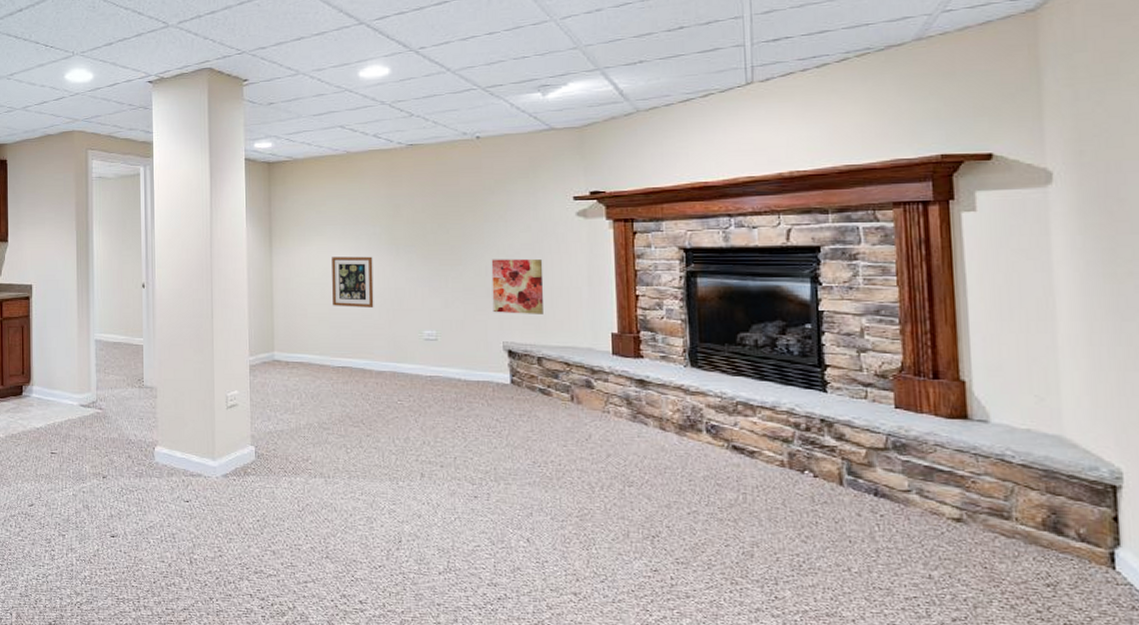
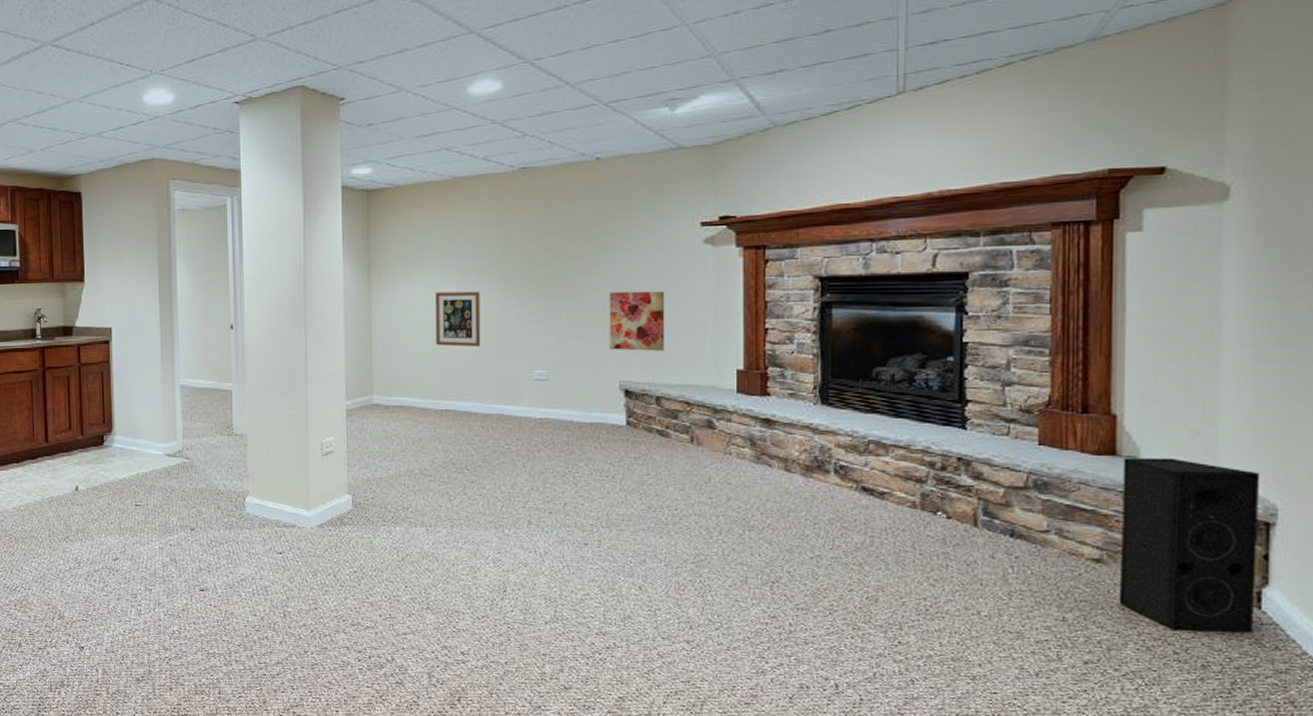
speaker: none [975,421,1111,593] -> present [1119,457,1260,633]

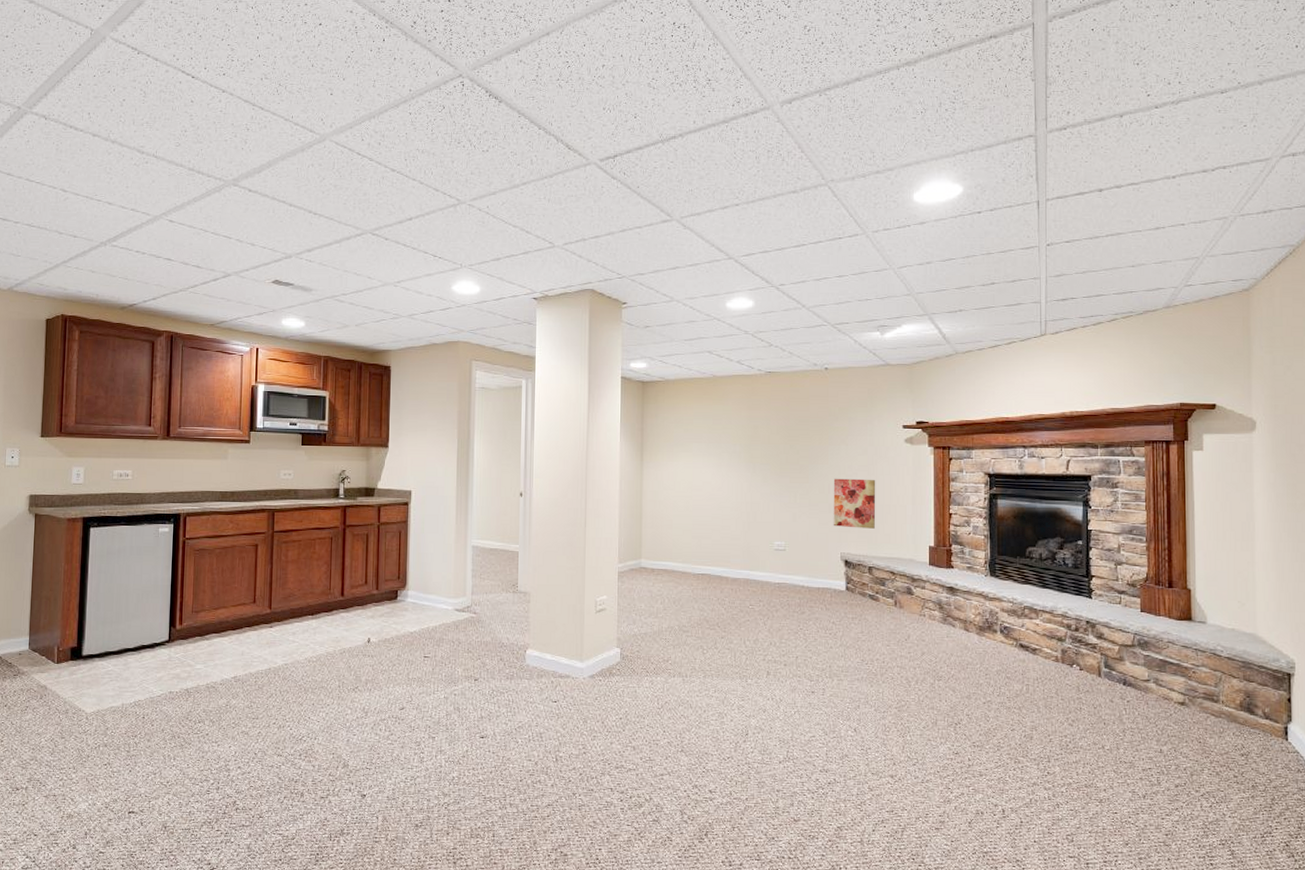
wall art: present [436,291,481,347] -> none [696,472,732,520]
speaker: present [1119,457,1260,633] -> none [1196,622,1285,759]

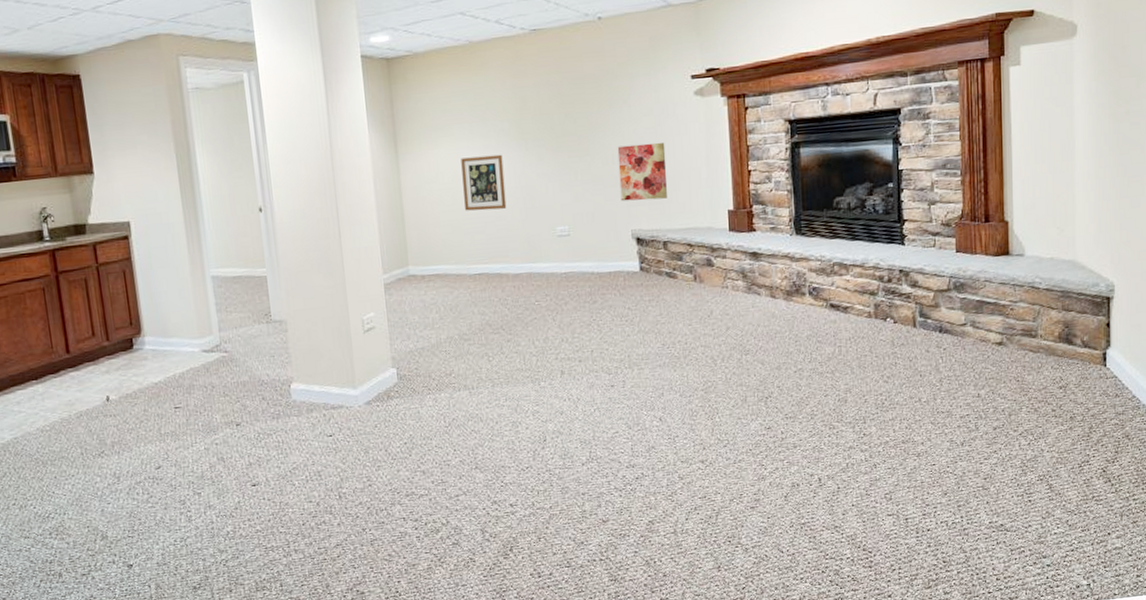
wall art: none [696,472,732,520] -> present [461,154,507,211]

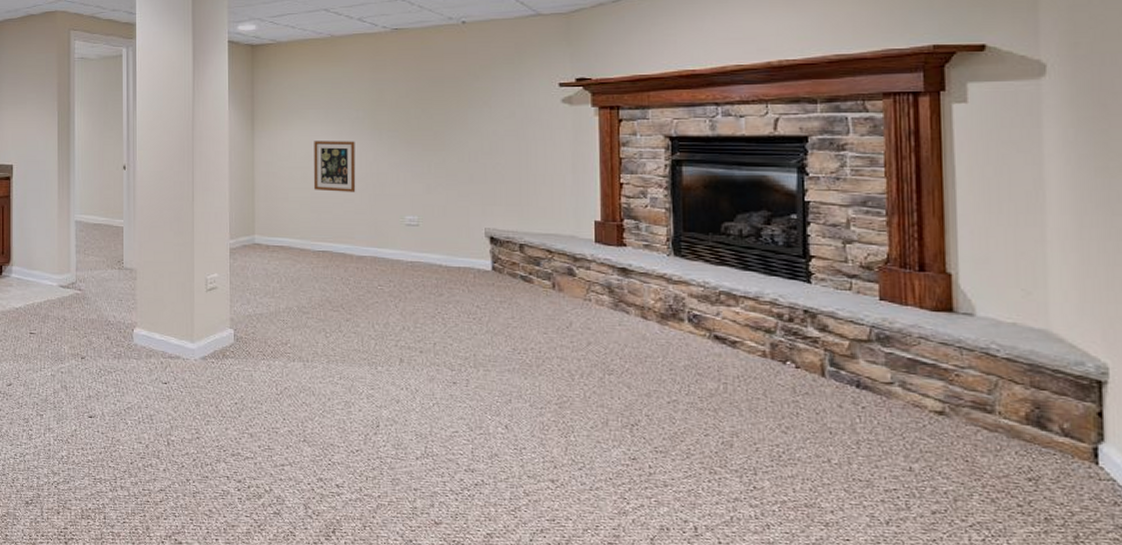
wall art: present [617,142,667,202] -> none [474,145,527,201]

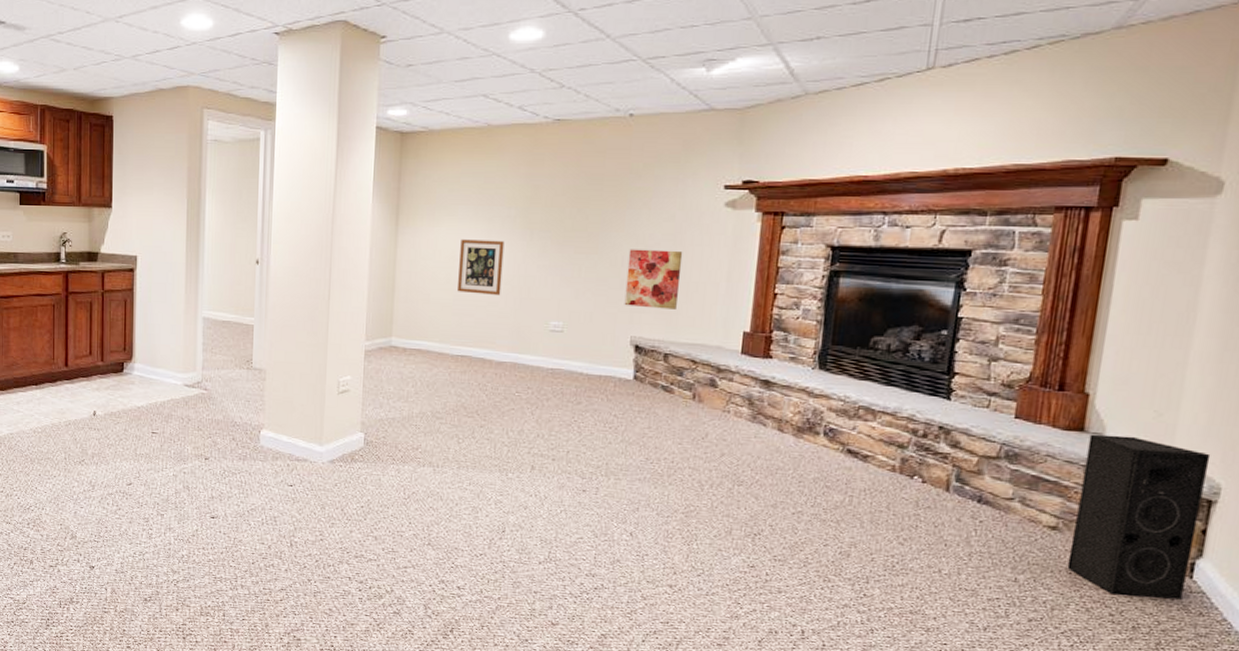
wall art: none [474,145,527,201] -> present [624,249,683,309]
speaker: none [960,314,1094,488] -> present [1067,434,1211,600]

